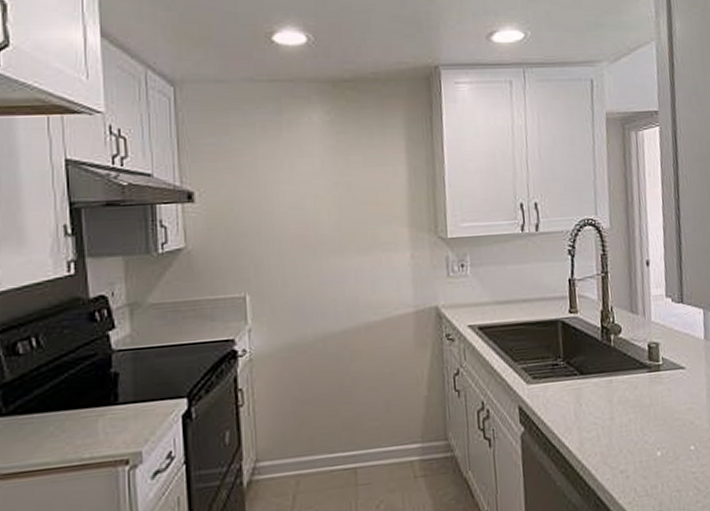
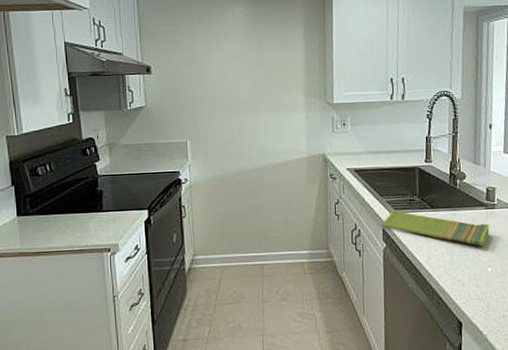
dish towel: none [516,378,656,423] -> present [381,209,490,246]

